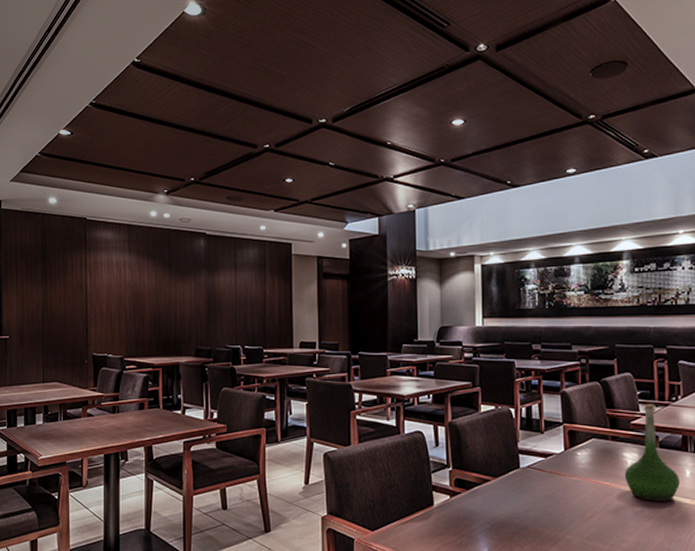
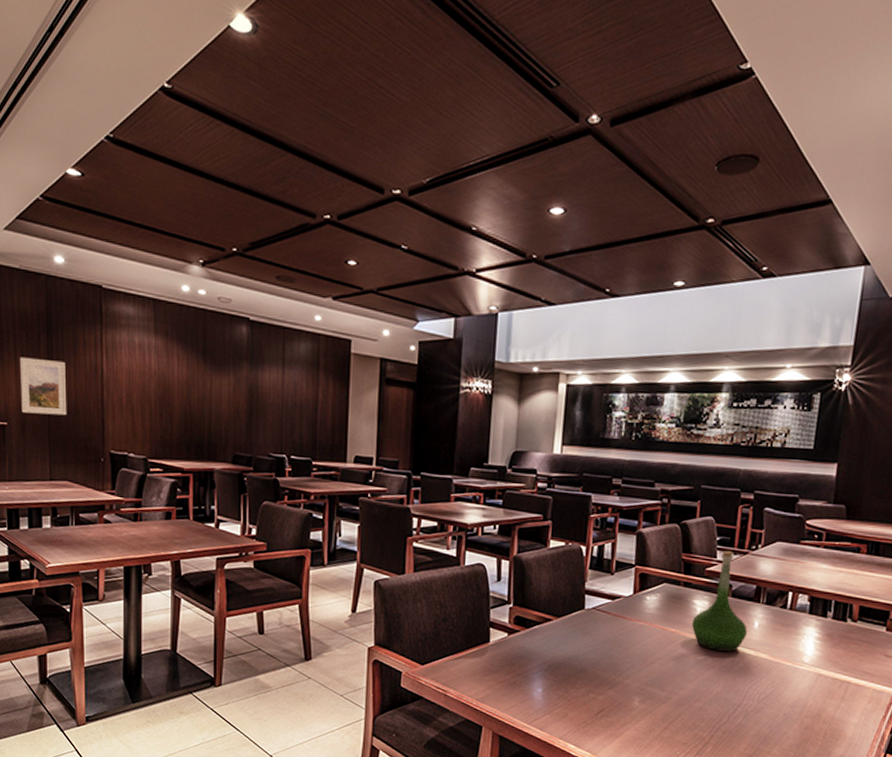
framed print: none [20,281,58,327] -> present [19,357,67,416]

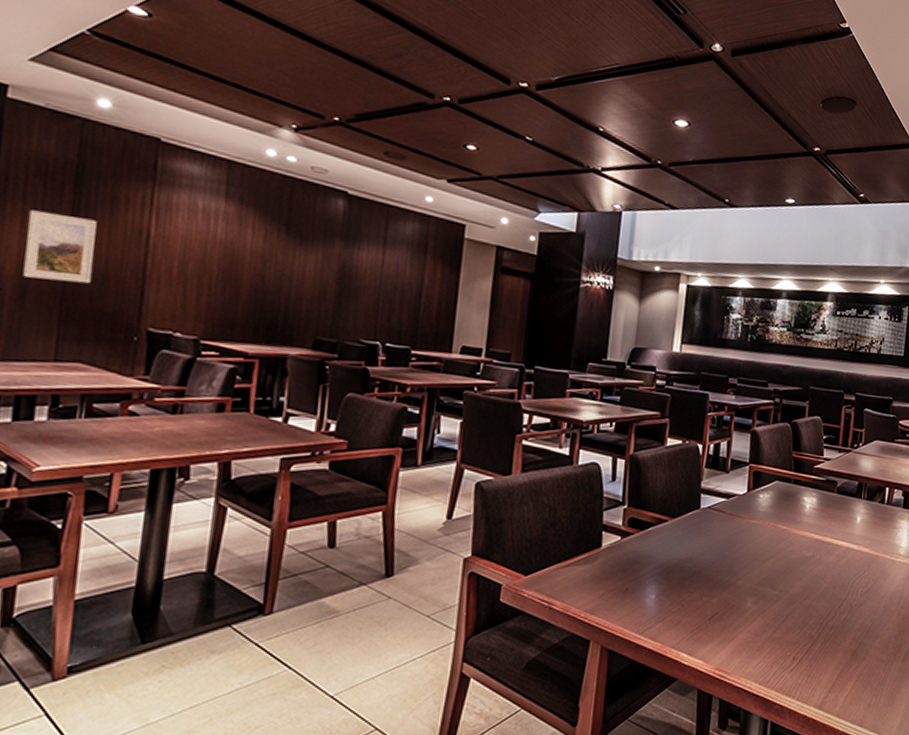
vase: present [691,551,747,652] -> none [801,449,851,547]

